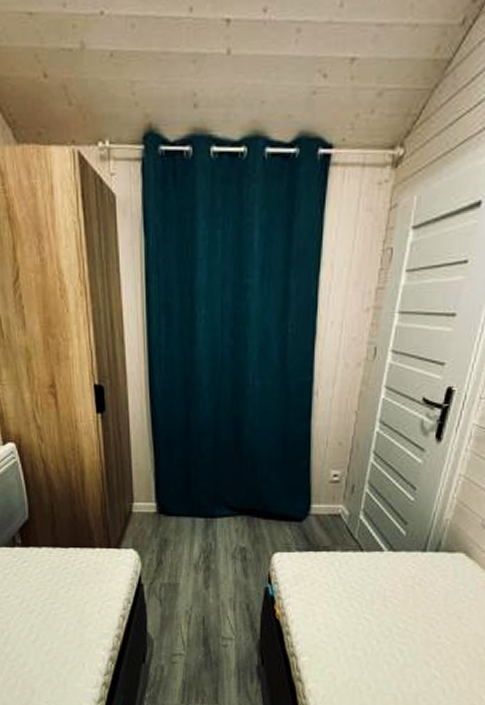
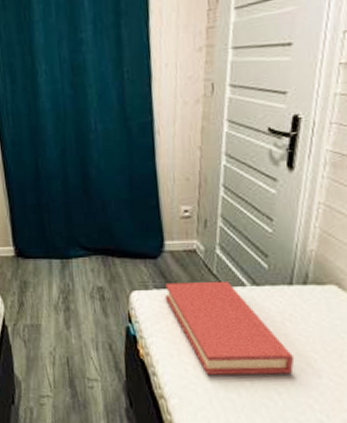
hardback book: none [306,545,419,635] -> present [165,281,295,375]

